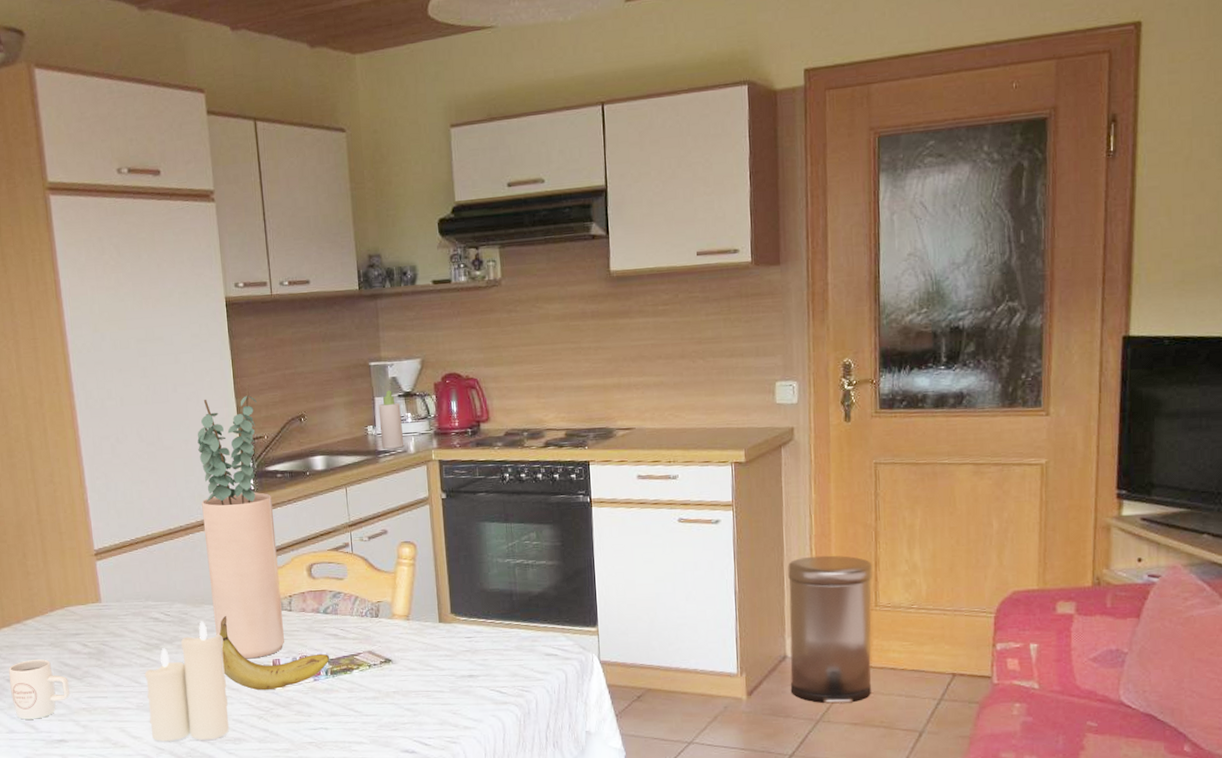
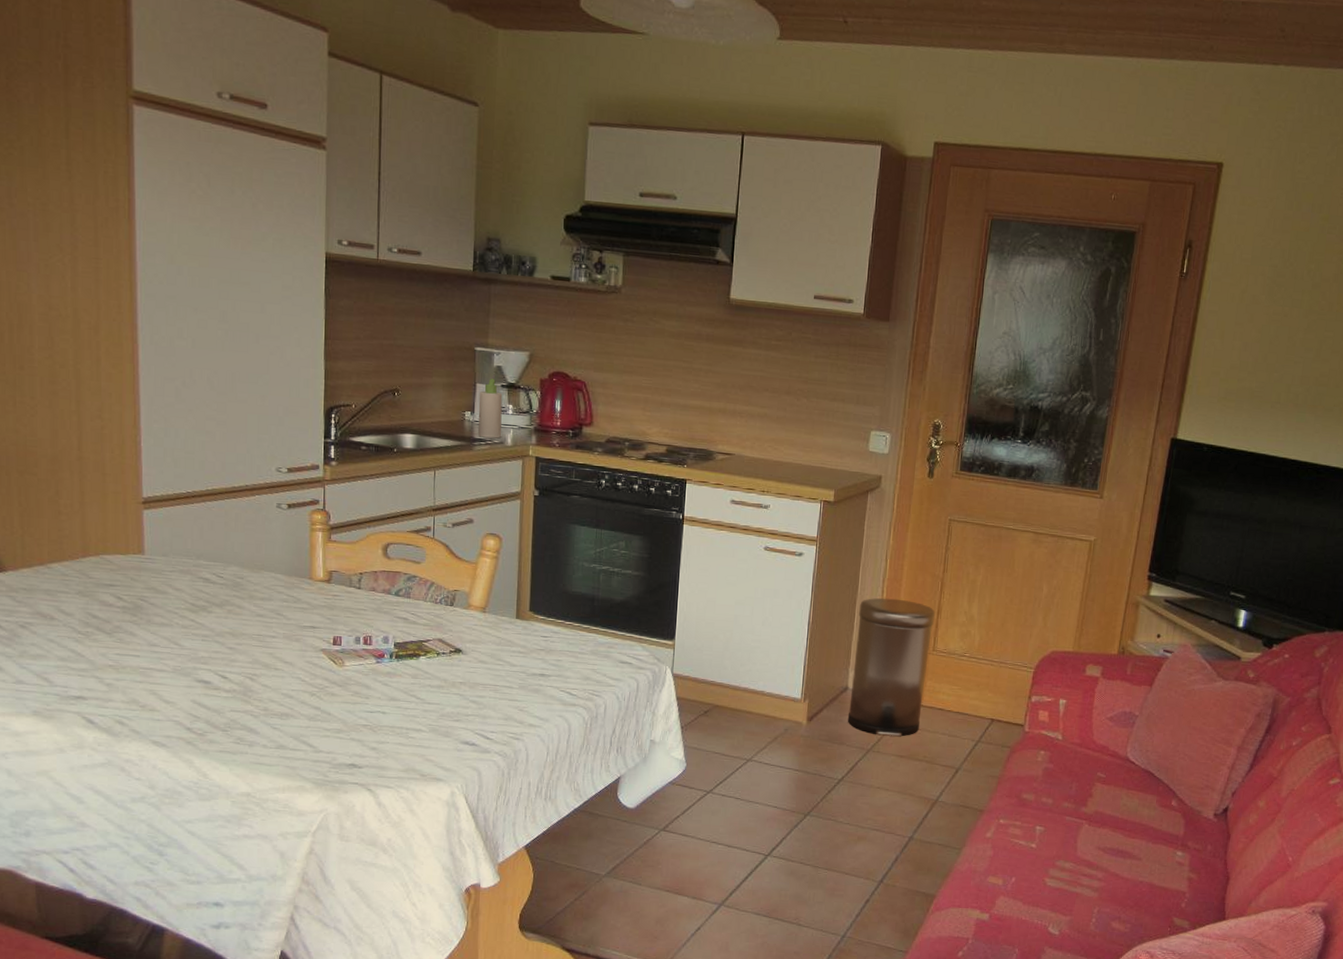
mug: present [9,659,71,720] -> none [24,606,96,672]
candle: present [144,621,230,742] -> none [185,587,281,713]
vase: present [197,382,284,659] -> none [272,346,353,633]
fruit: present [218,616,330,691] -> none [276,586,397,668]

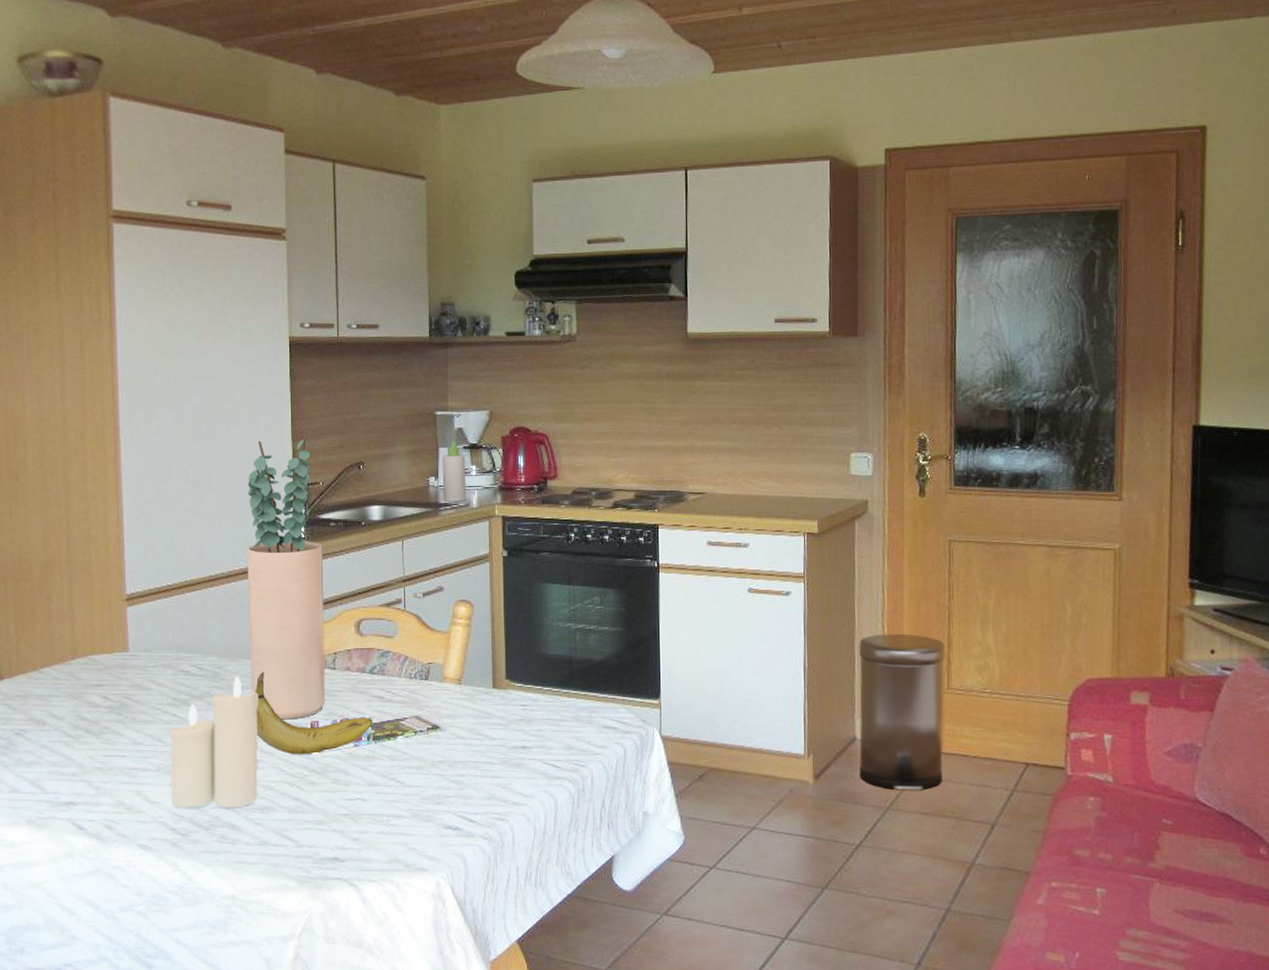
candle: none [185,587,281,713] -> present [169,676,259,808]
vase: none [272,346,353,633] -> present [247,425,325,720]
fruit: none [276,586,397,668] -> present [254,672,373,755]

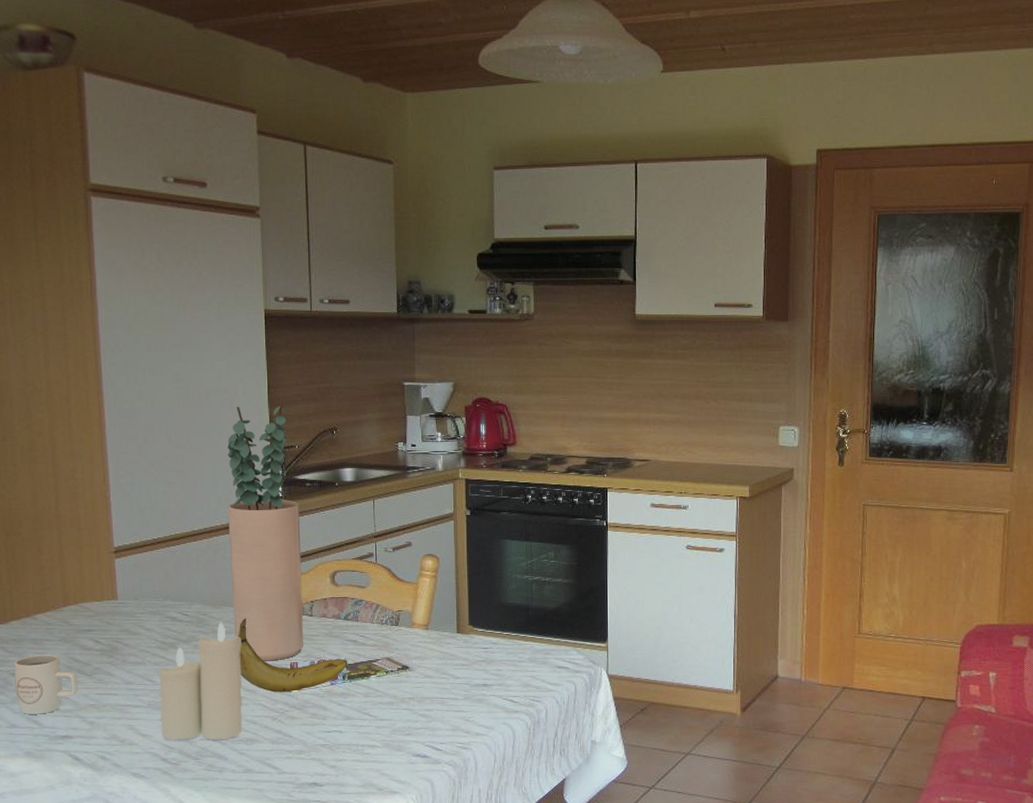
mug: none [18,712,85,778] -> present [14,654,79,715]
bottle: present [442,436,466,502] -> none [409,405,432,465]
pedal bin: present [859,633,945,791] -> none [781,585,857,721]

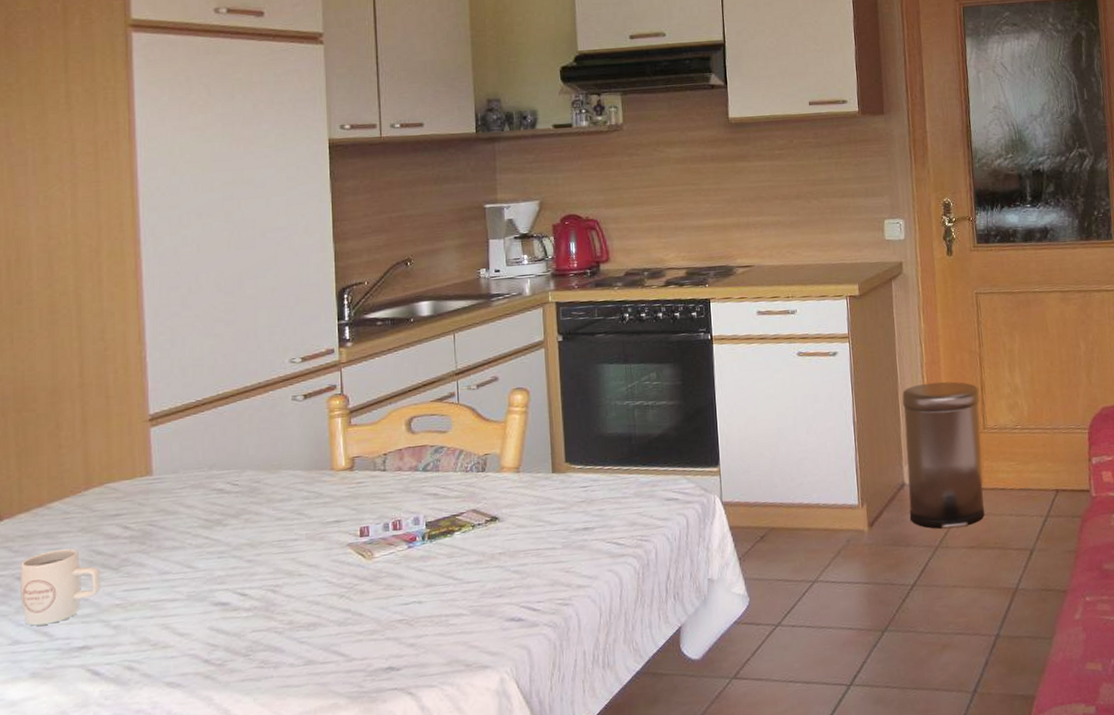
candle: present [158,622,243,740] -> none [200,489,303,637]
vase: present [227,393,303,661] -> none [286,226,375,529]
fruit: present [237,618,348,693] -> none [296,481,428,565]
pedal bin: none [781,585,857,721] -> present [902,381,985,529]

